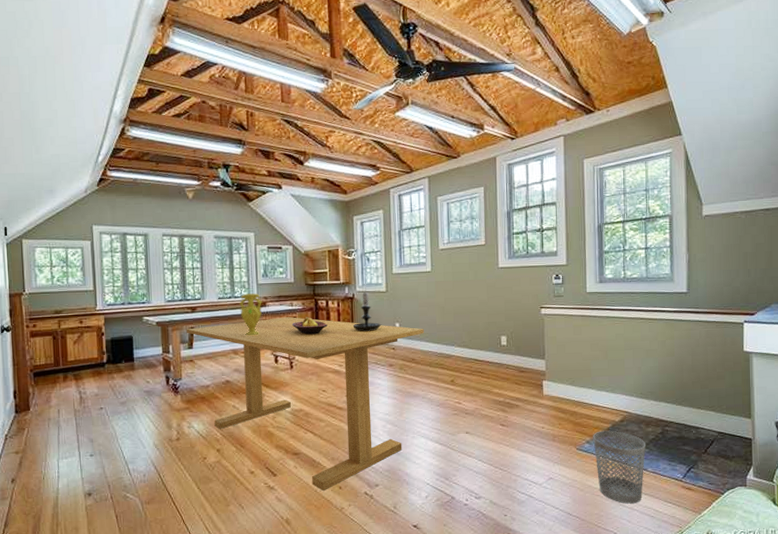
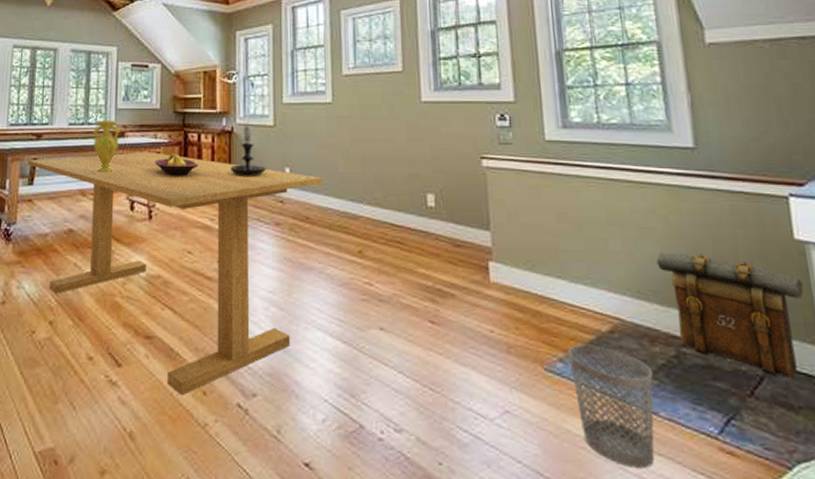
backpack: none [655,365,745,439] -> present [657,252,804,378]

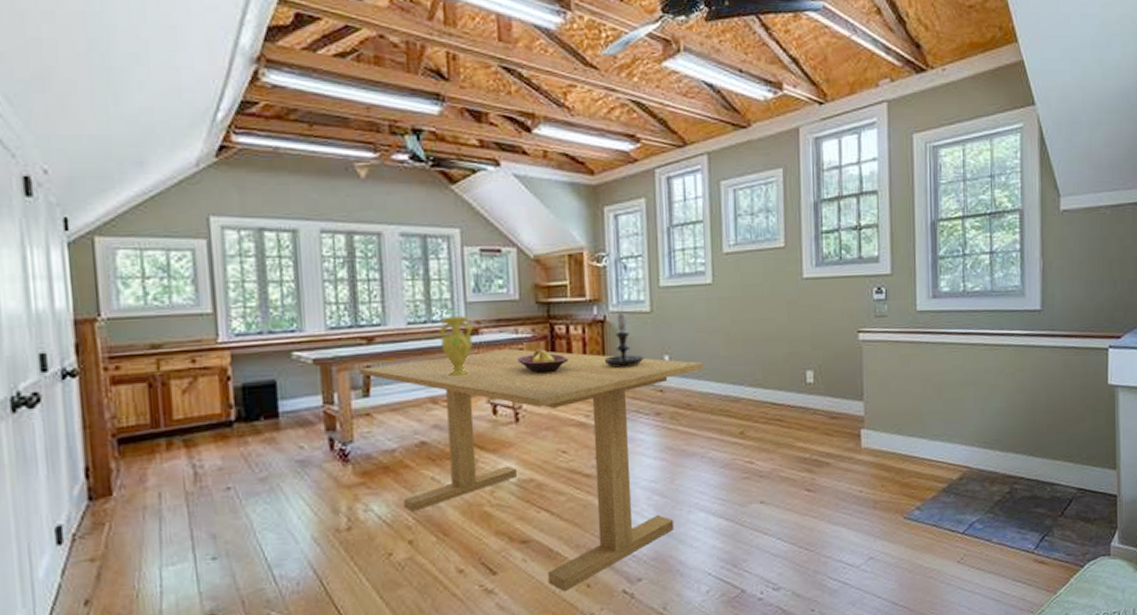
wastebasket: present [568,344,654,468] -> none [924,491,990,586]
backpack: present [657,252,804,378] -> none [1002,403,1109,497]

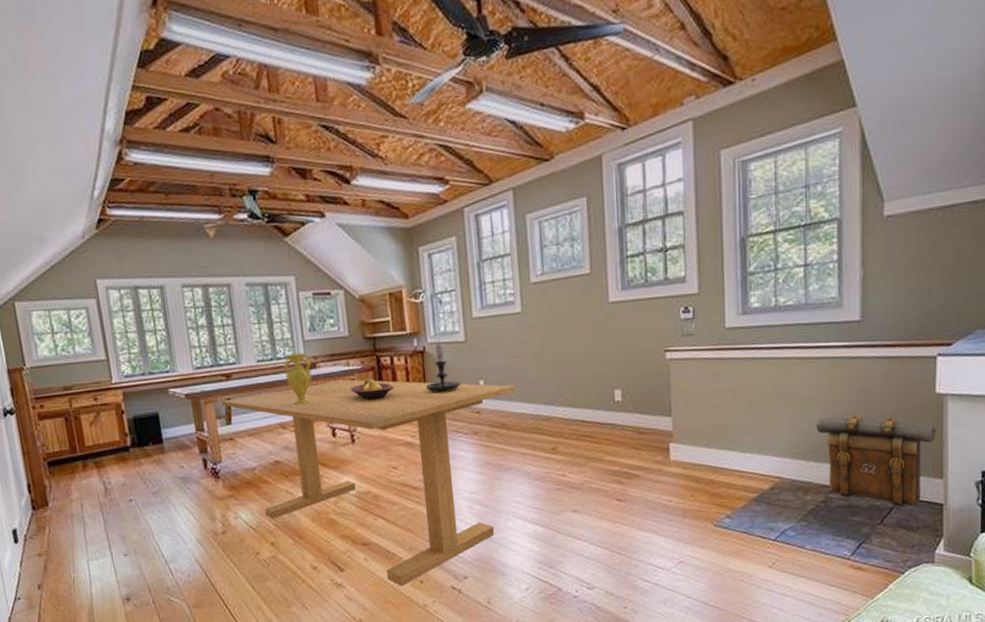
backpack: none [1002,403,1109,497] -> present [816,414,936,506]

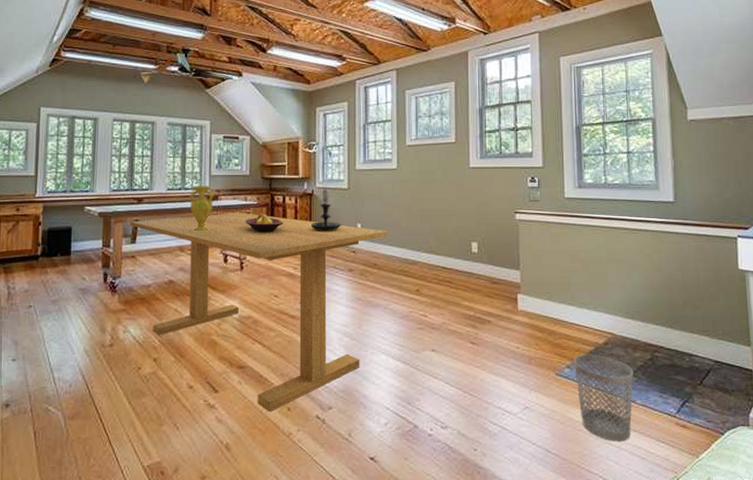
wastebasket: none [735,501,803,589] -> present [574,354,633,442]
backpack: present [816,414,936,506] -> none [642,282,742,370]

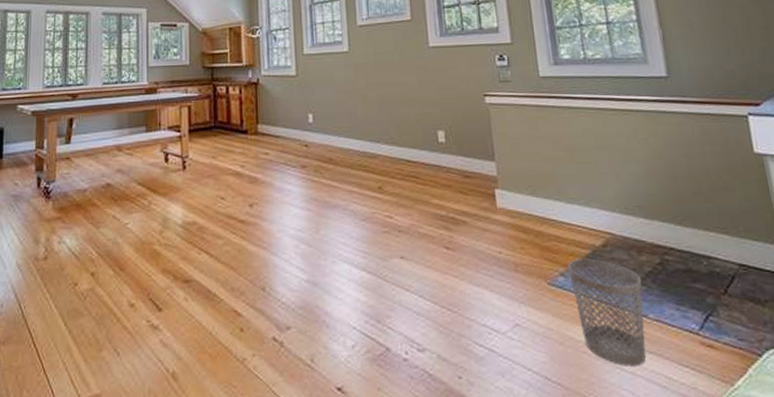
dining table: present [130,213,388,412] -> none [64,106,343,333]
vase: present [189,186,214,232] -> none [126,78,153,129]
fruit bowl: present [244,213,283,233] -> none [186,105,228,128]
candle holder: present [310,185,342,231] -> none [257,73,292,124]

